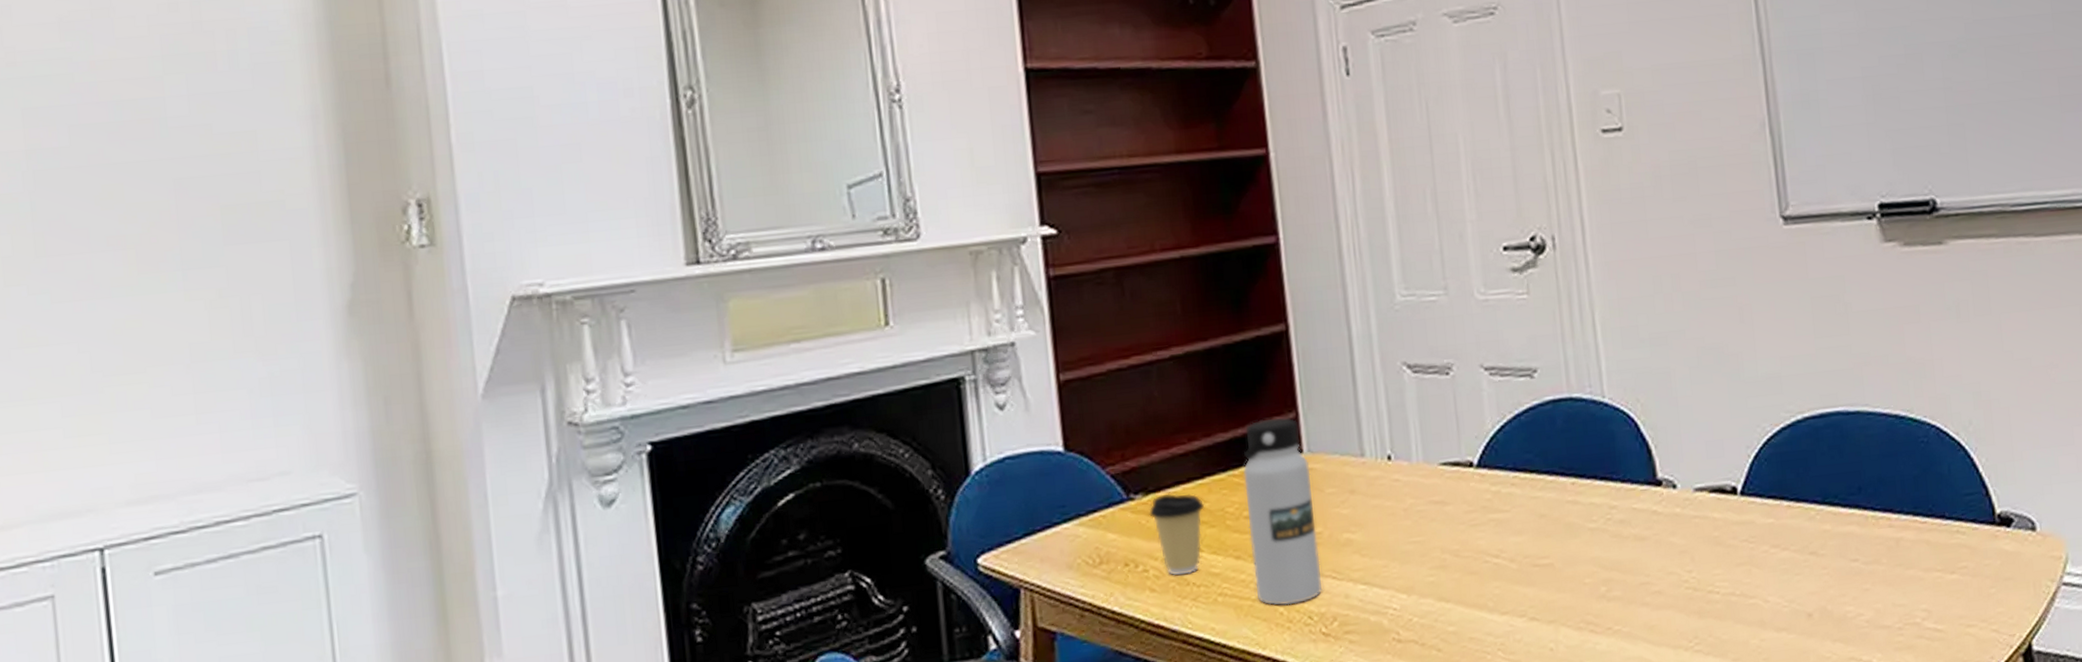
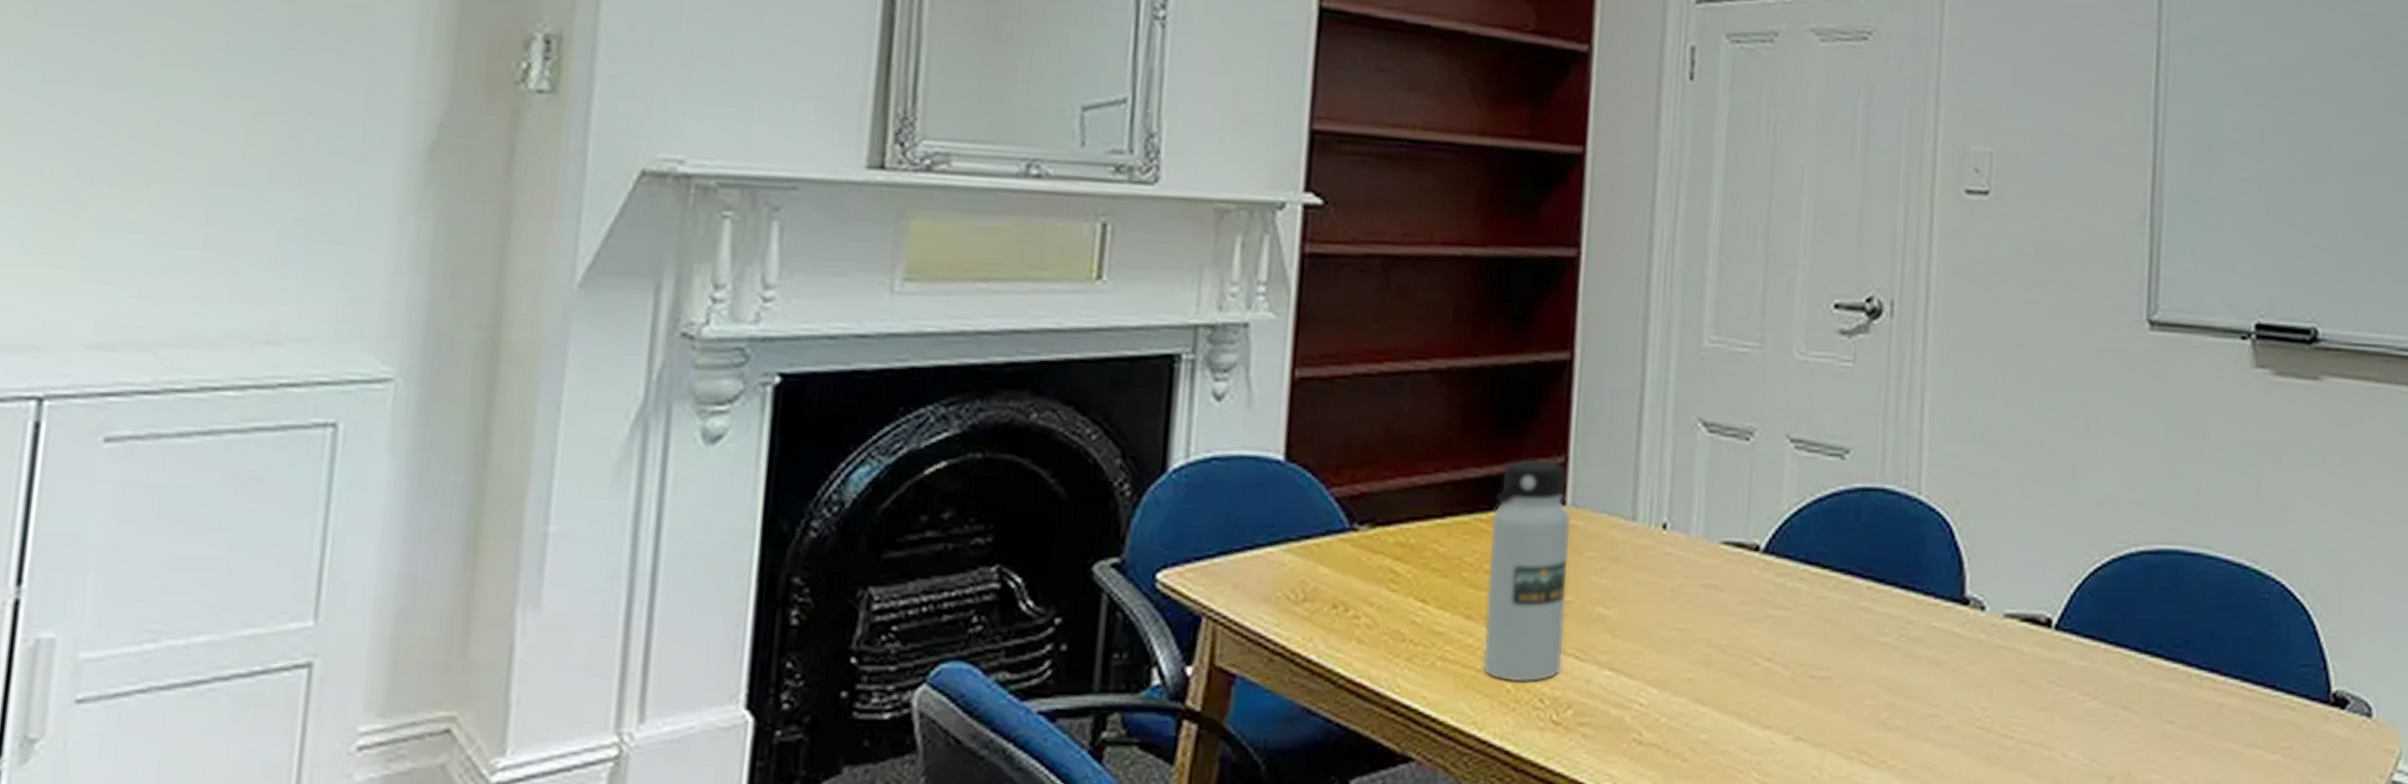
coffee cup: present [1149,493,1205,576] -> none [1372,529,1441,629]

